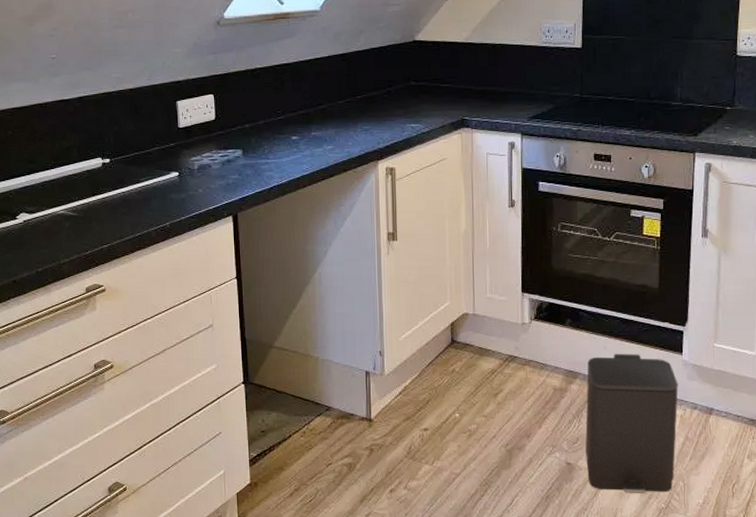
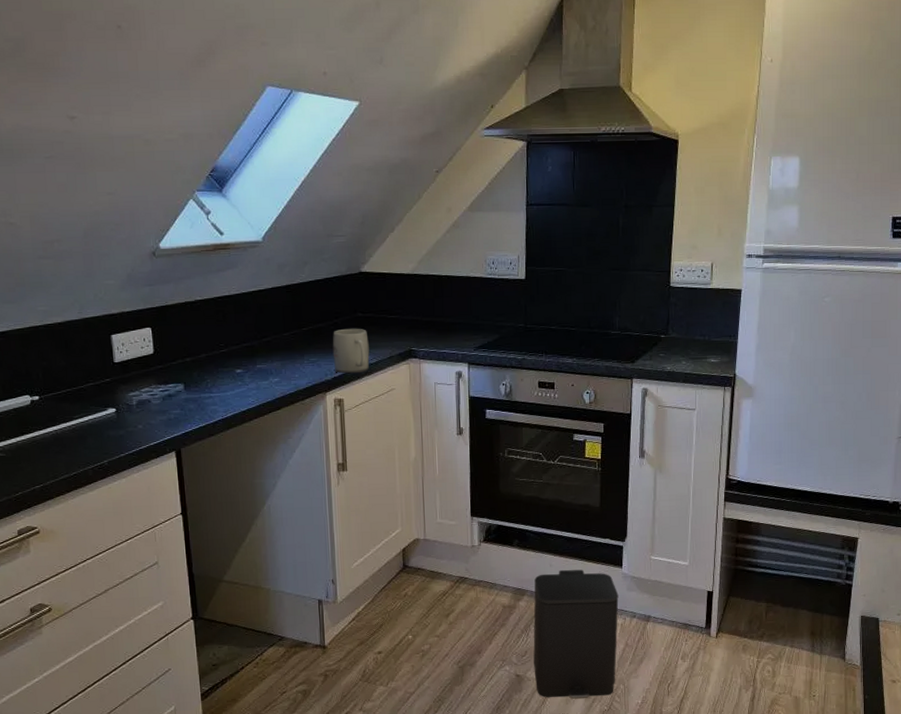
mug: none [385,96,422,143] -> present [332,328,370,374]

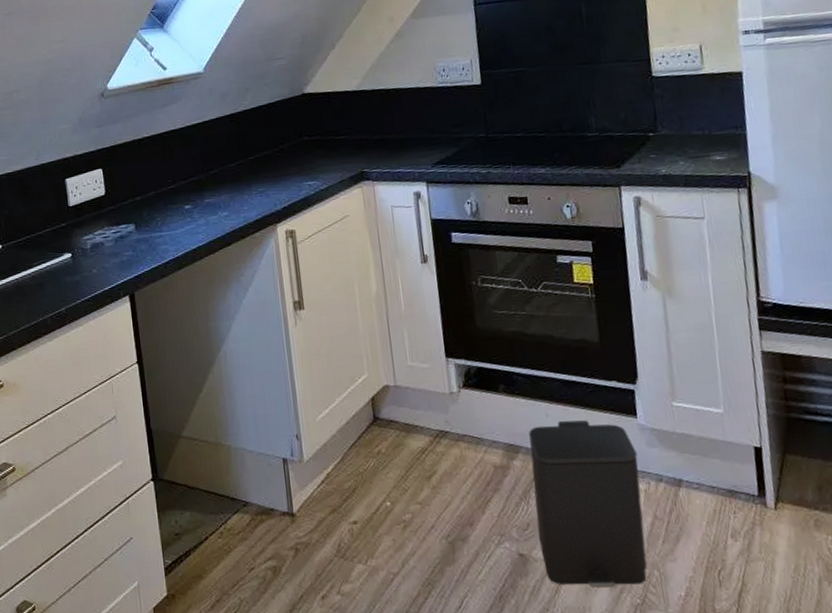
mug: present [332,328,370,374] -> none [279,153,320,203]

